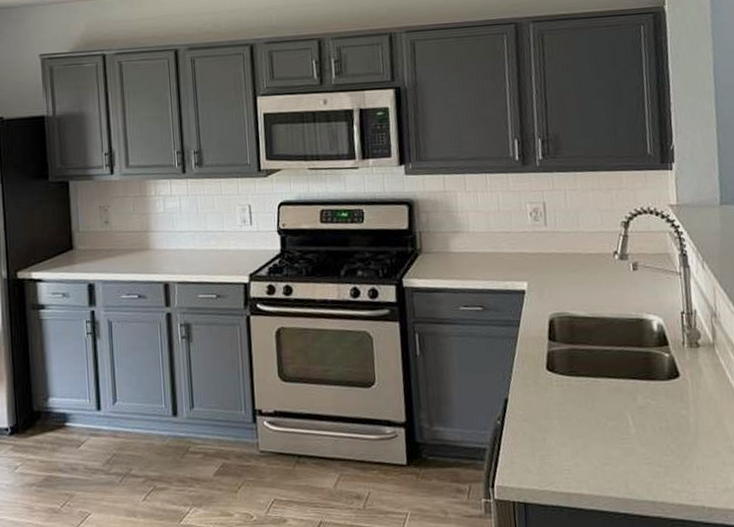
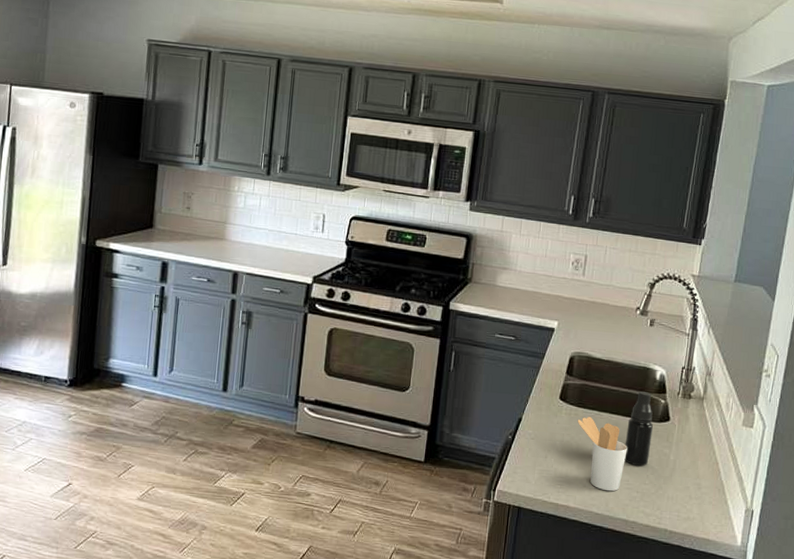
utensil holder: none [572,385,638,470] -> present [577,417,628,492]
spray bottle: none [631,347,666,436] -> present [624,391,654,467]

